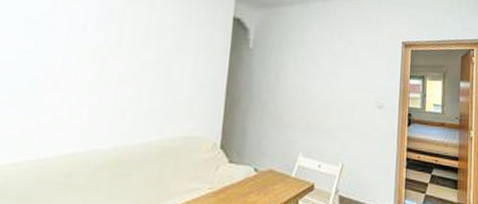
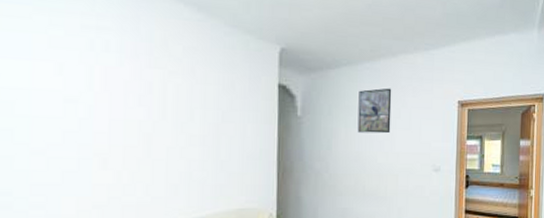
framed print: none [306,26,341,69] -> present [357,88,392,134]

